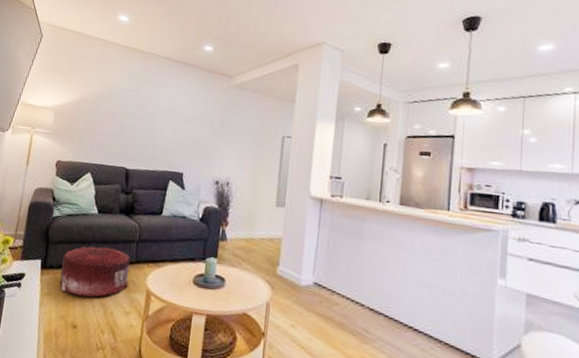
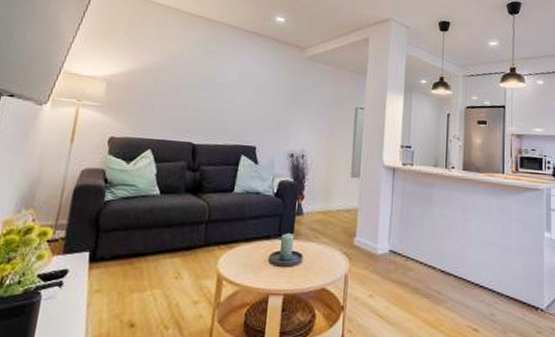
pouf: present [59,246,131,297] -> none [112,231,199,290]

